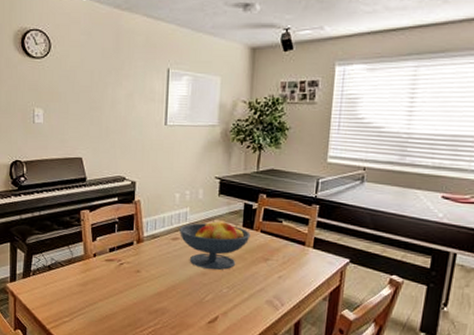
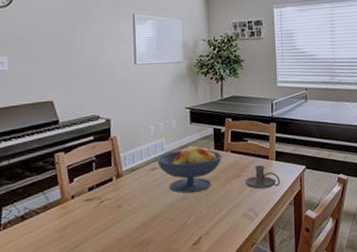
candle holder: none [273,250,316,278] -> present [245,165,280,189]

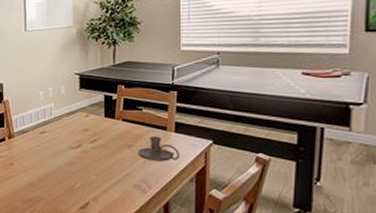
fruit bowl: present [156,146,222,194] -> none [45,113,113,159]

